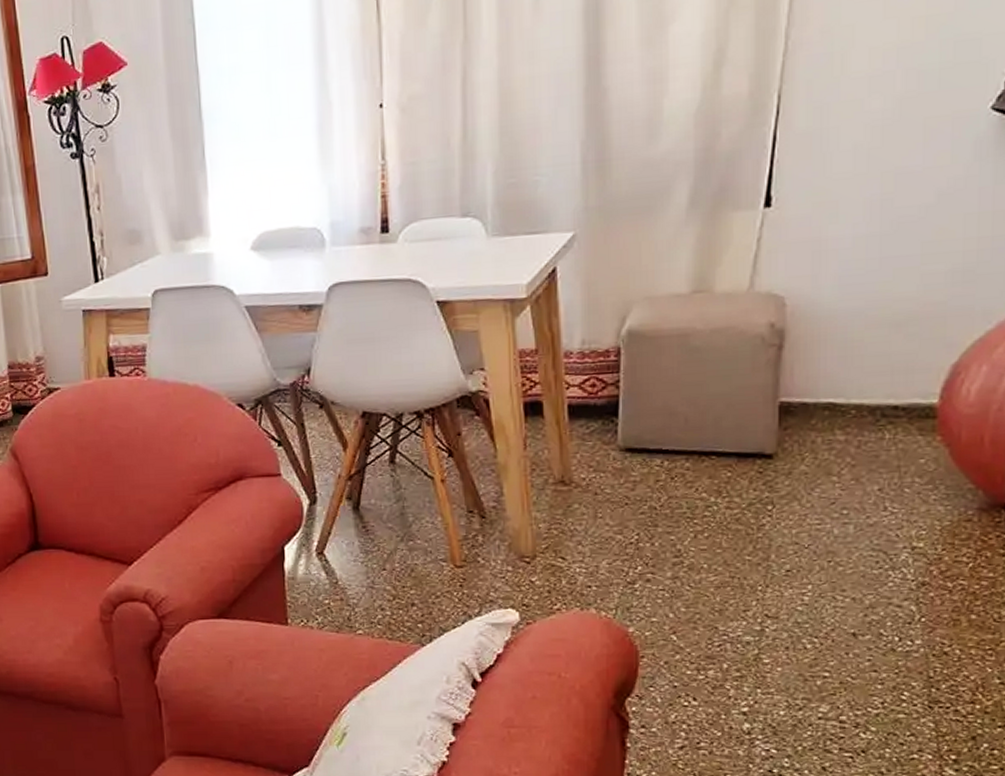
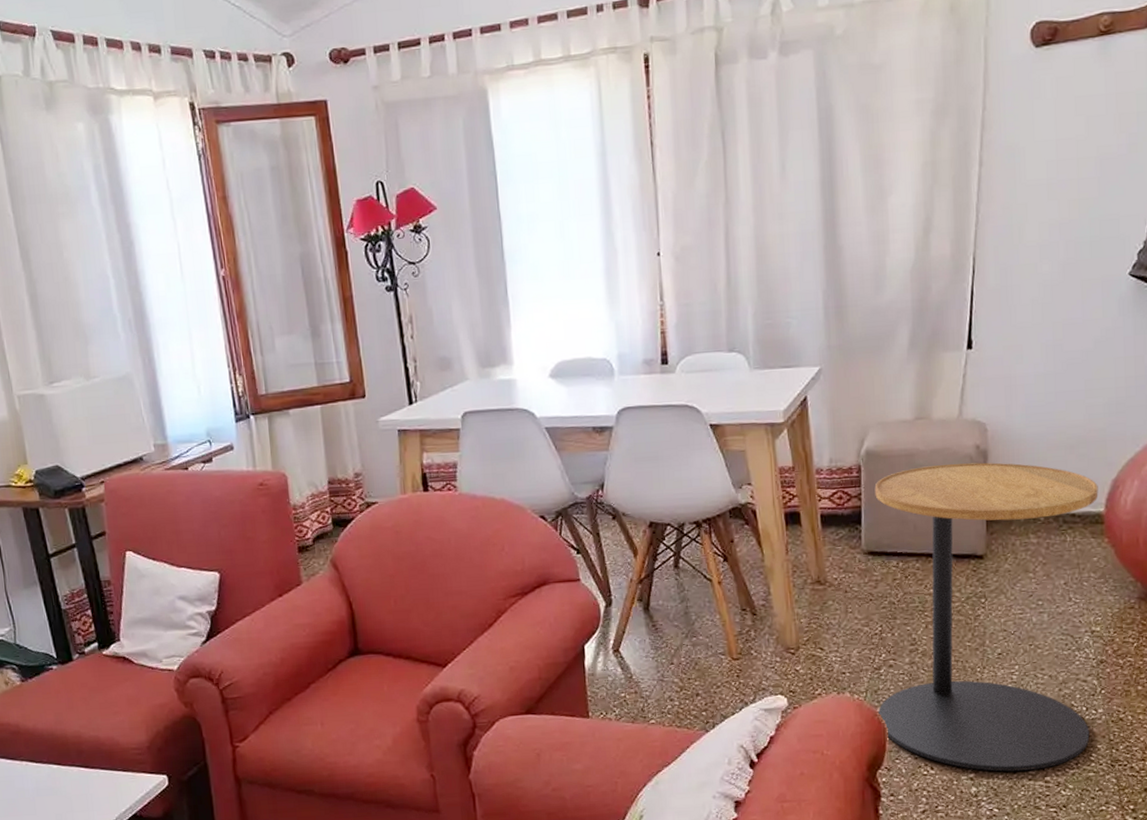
side table: none [630,344,932,707] -> present [874,462,1099,772]

